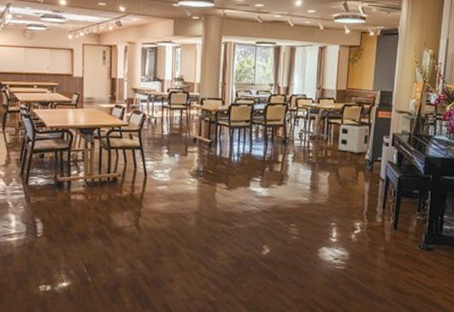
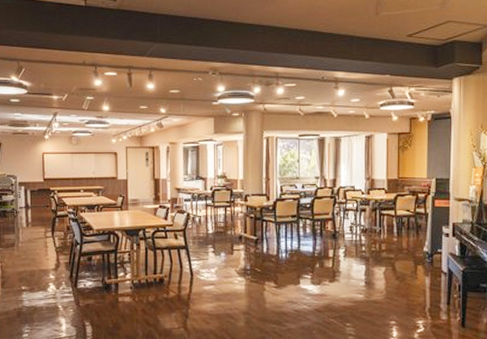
air purifier: present [338,124,369,153] -> none [392,215,426,246]

